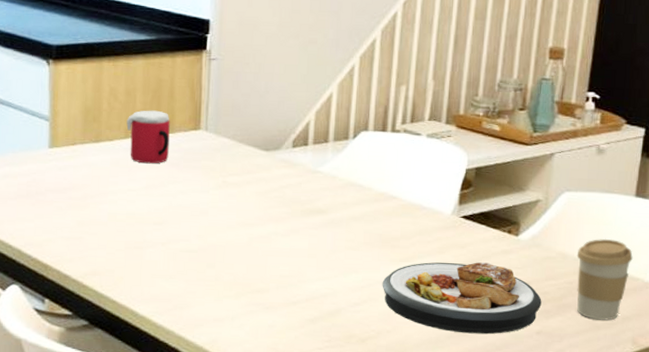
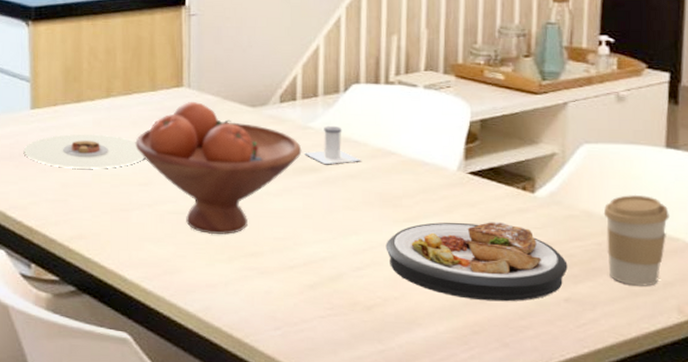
plate: none [40,173,160,208] -> present [23,134,144,169]
mug: present [126,110,170,164] -> none [107,68,152,123]
fruit bowl: none [151,144,311,272] -> present [135,102,302,235]
salt shaker: none [313,170,365,208] -> present [304,125,361,165]

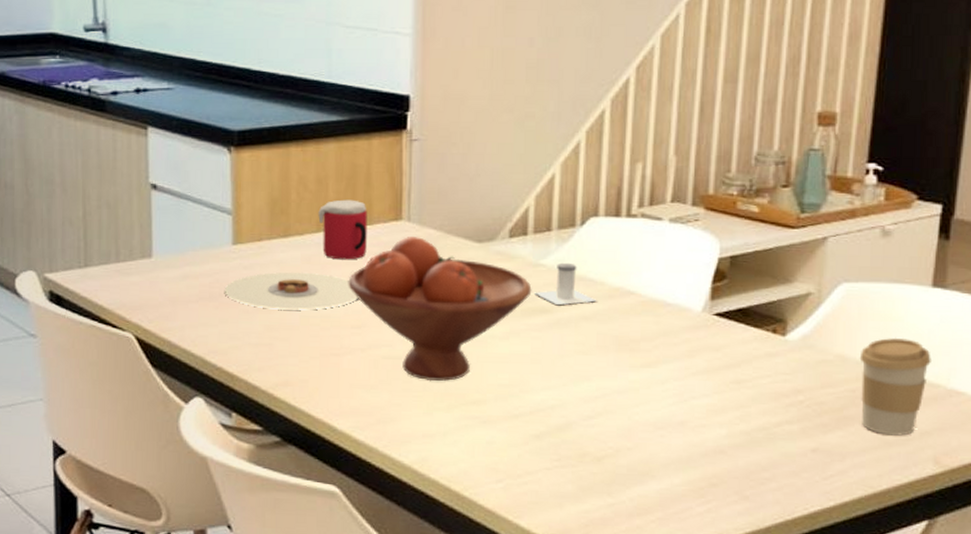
mug: none [107,68,152,123] -> present [318,199,367,260]
plate: present [386,222,568,302] -> none [620,367,817,453]

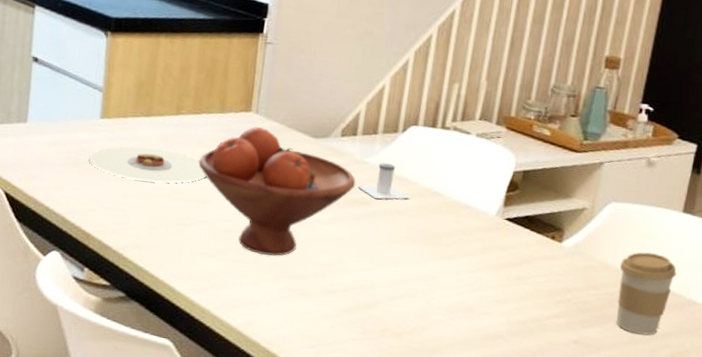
mug: present [318,199,367,260] -> none [178,88,222,143]

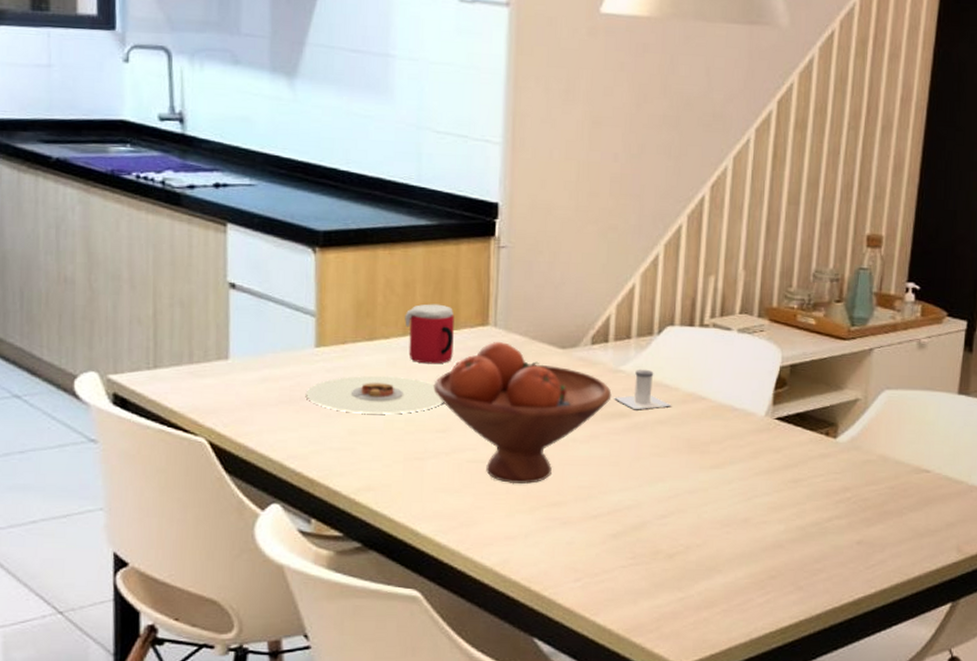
mug: none [178,88,222,143] -> present [405,304,454,364]
coffee cup: present [616,252,677,335] -> none [898,439,956,528]

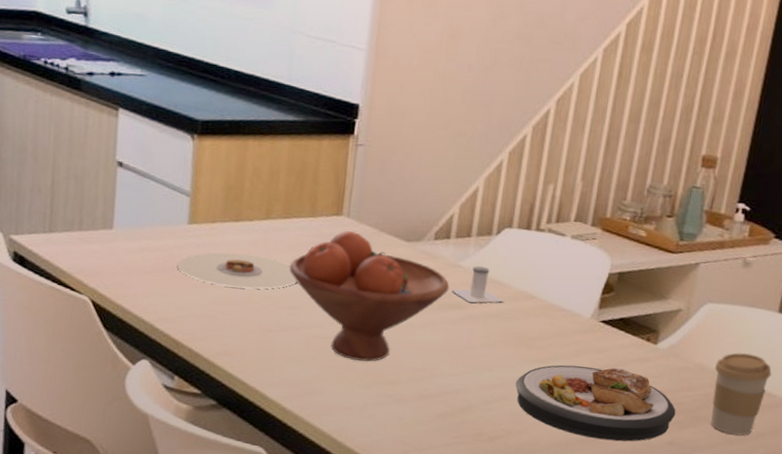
mug: present [405,304,454,364] -> none [268,192,313,247]
plate: none [691,467,862,546] -> present [515,364,676,442]
coffee cup: none [898,439,956,528] -> present [711,352,772,436]

